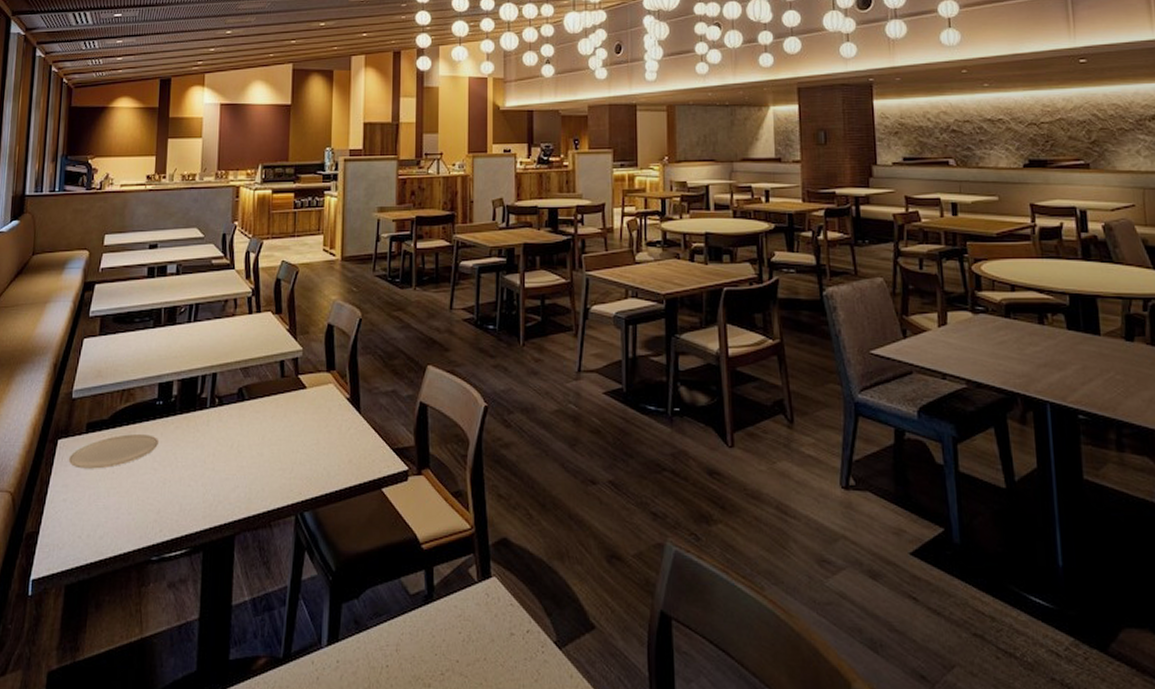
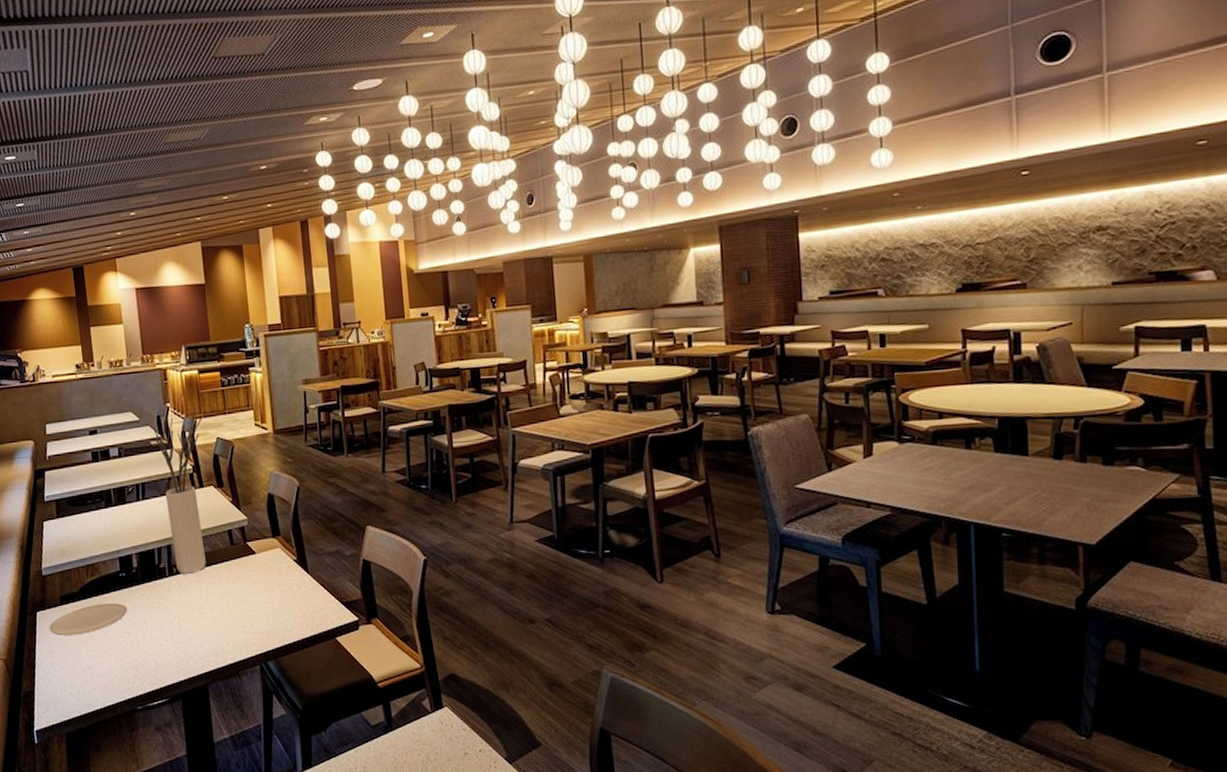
vase: none [216,229,270,406] -> present [153,408,206,574]

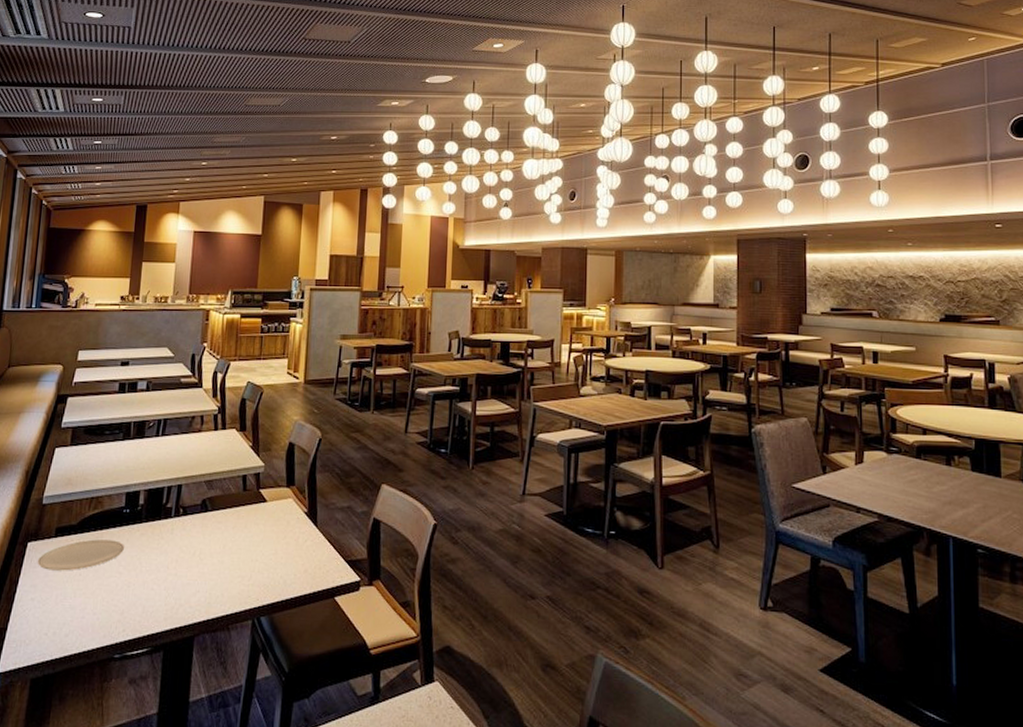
vase: present [153,408,206,574] -> none [183,351,237,517]

